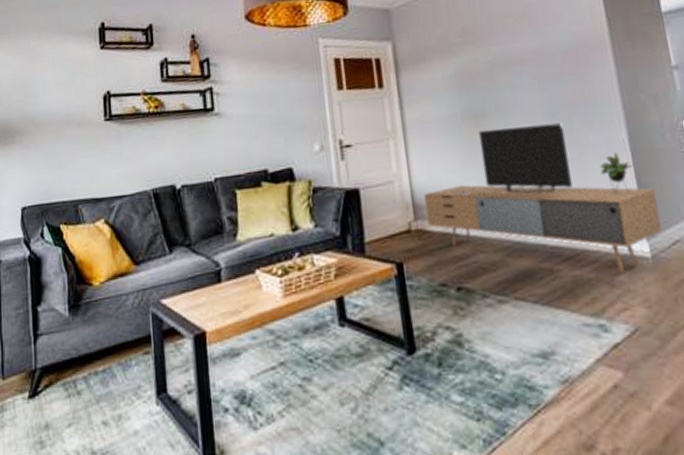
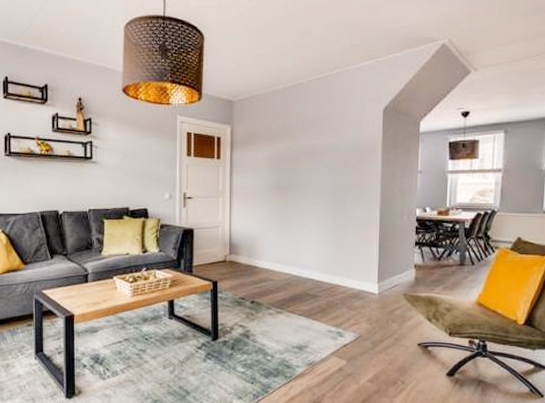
media console: present [424,123,662,274] -> none [238,198,389,302]

